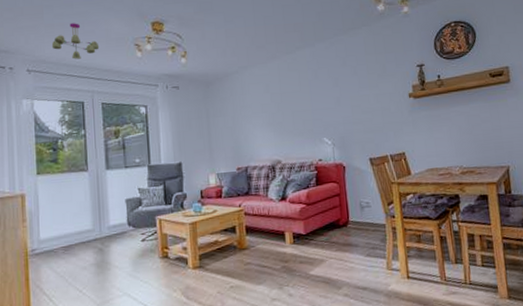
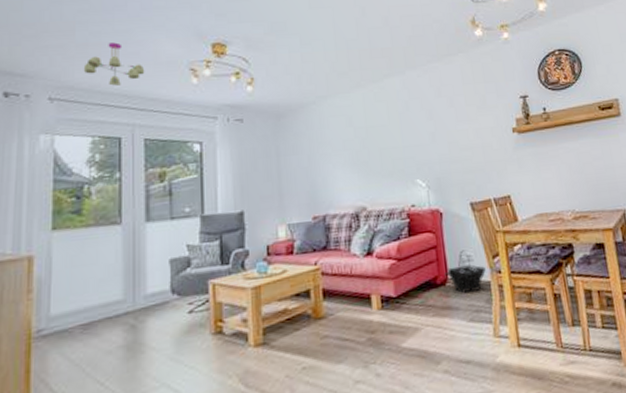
basket: none [346,198,382,233] -> present [444,250,486,293]

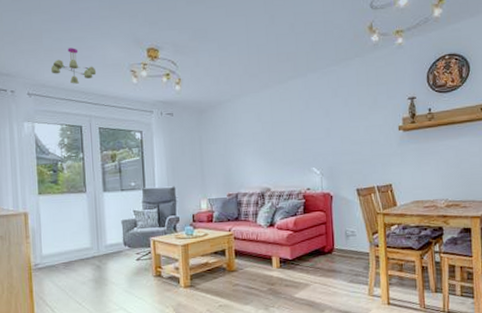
basket: present [444,250,486,293] -> none [331,227,366,260]

